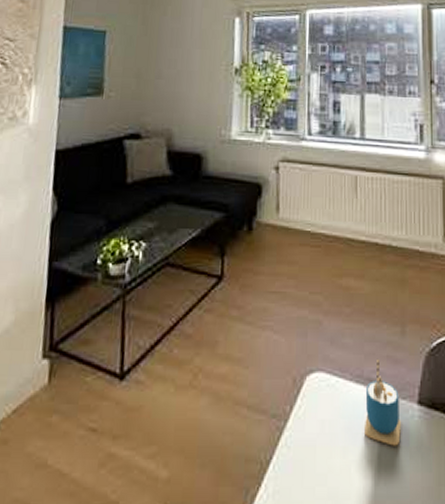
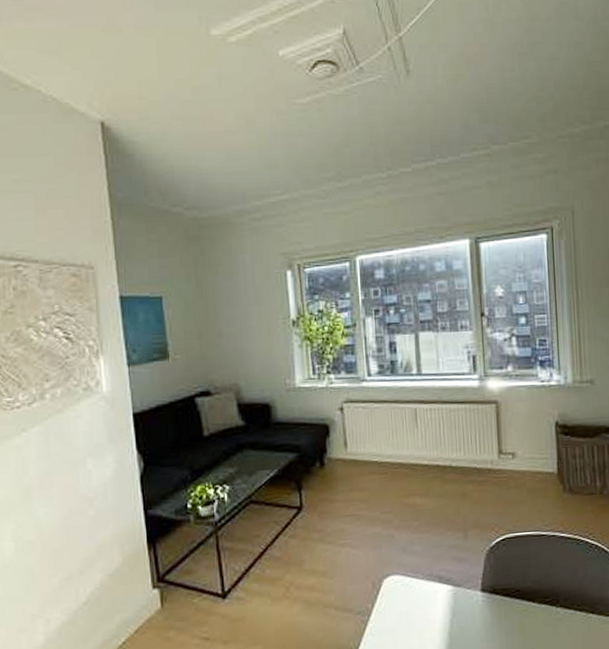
cup: present [365,358,401,446] -> none [435,559,468,625]

